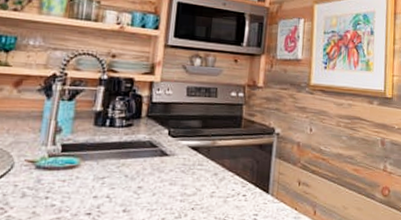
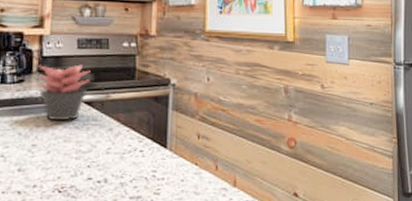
succulent plant: none [145,110,199,164] -> present [37,64,91,120]

